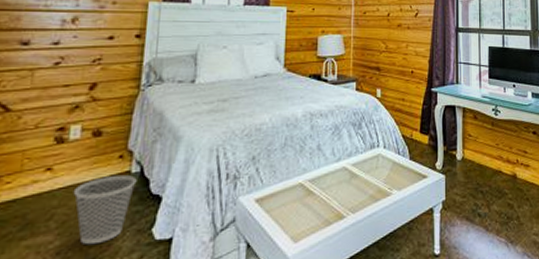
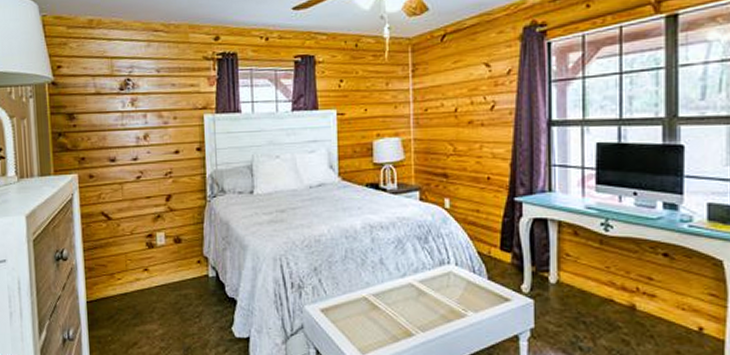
wastebasket: present [74,175,137,245] -> none [167,279,214,336]

